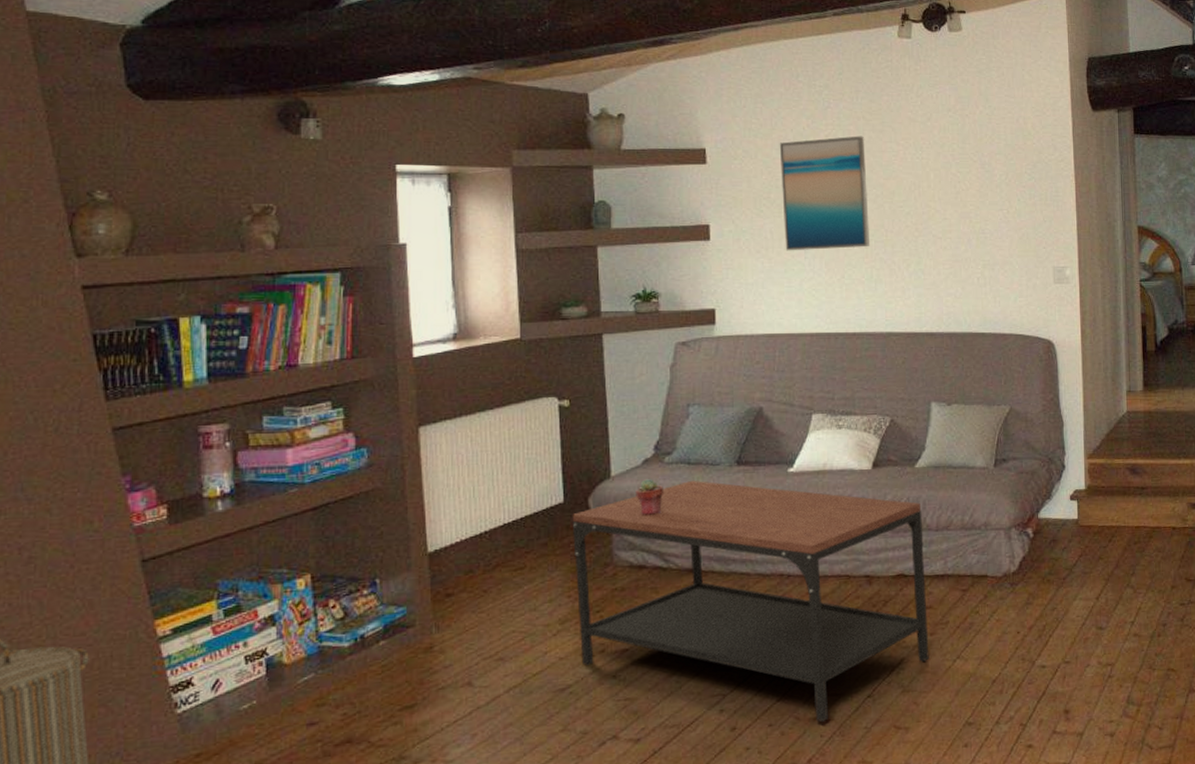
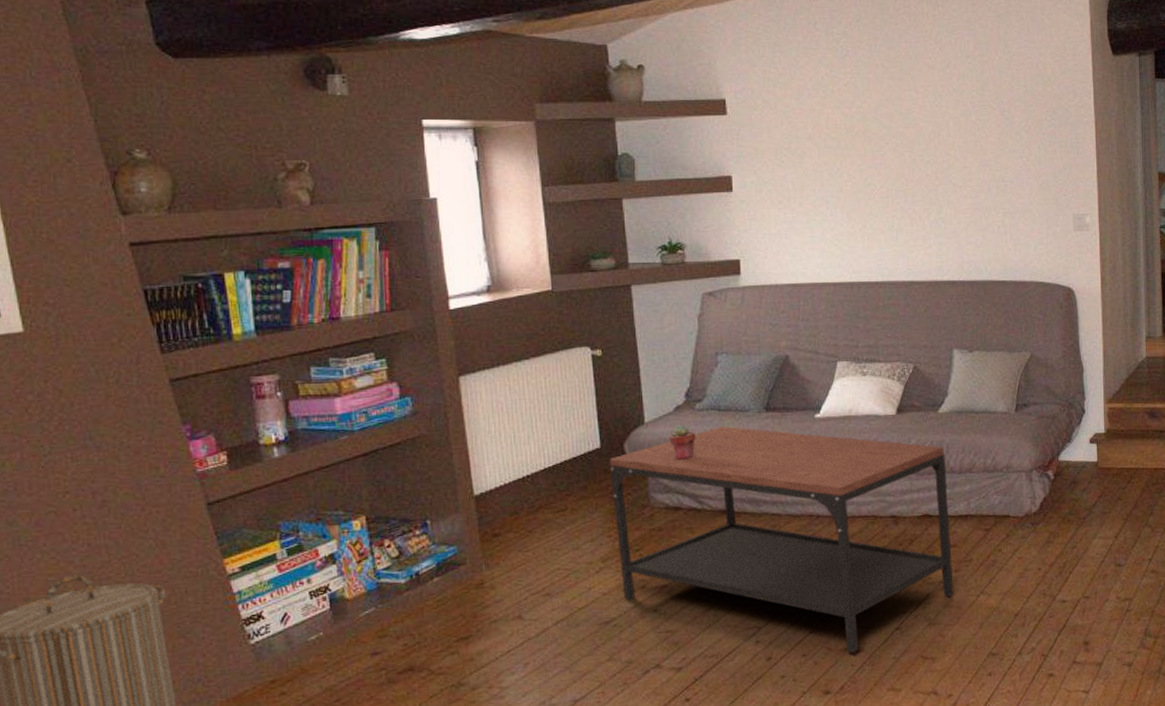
wall art: present [779,136,870,251] -> none [798,84,891,202]

